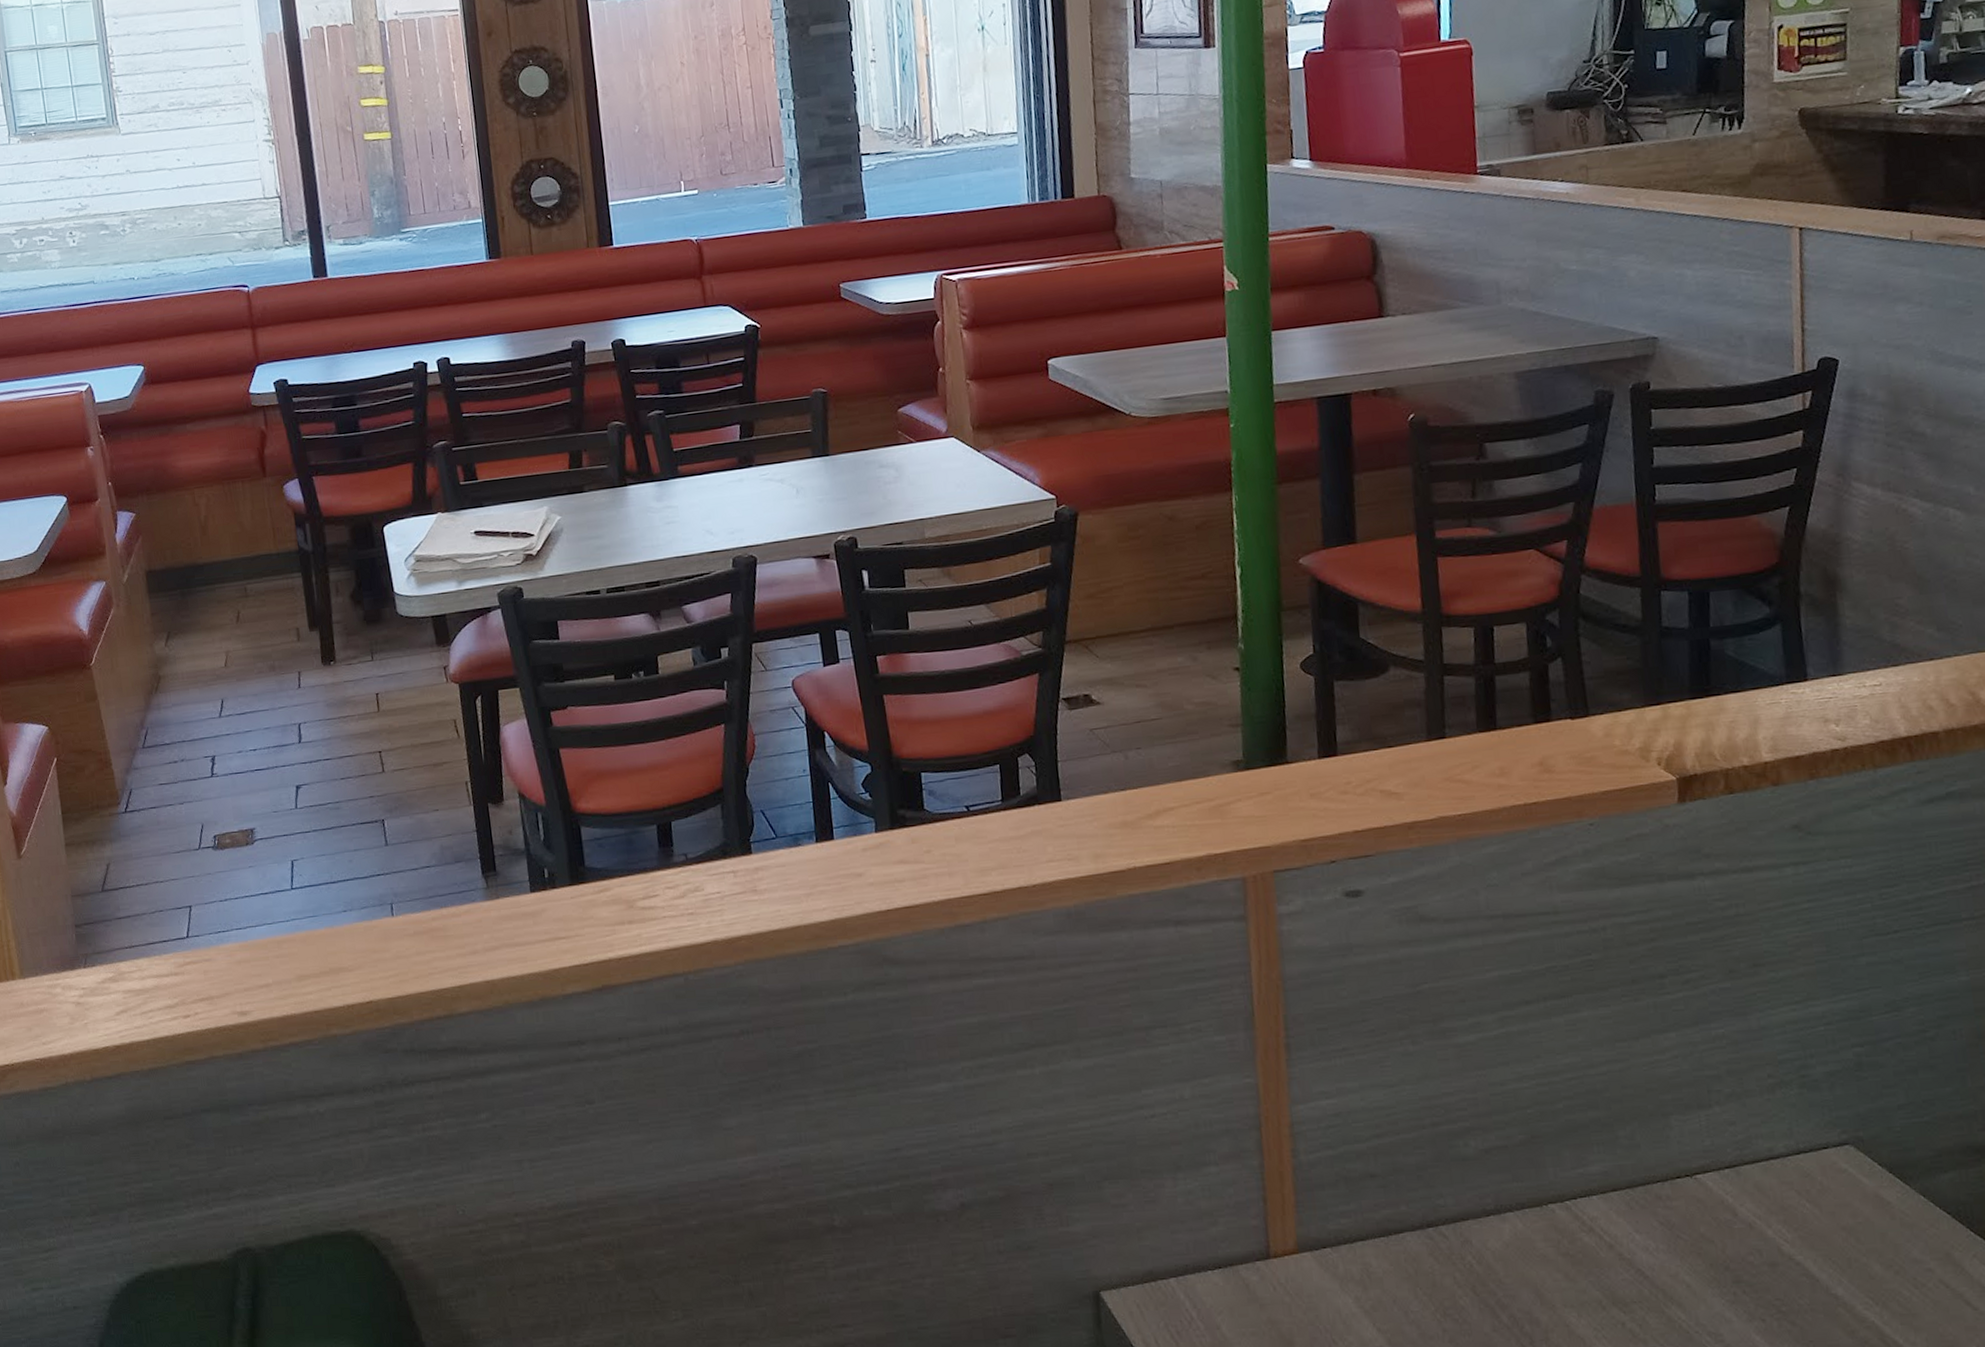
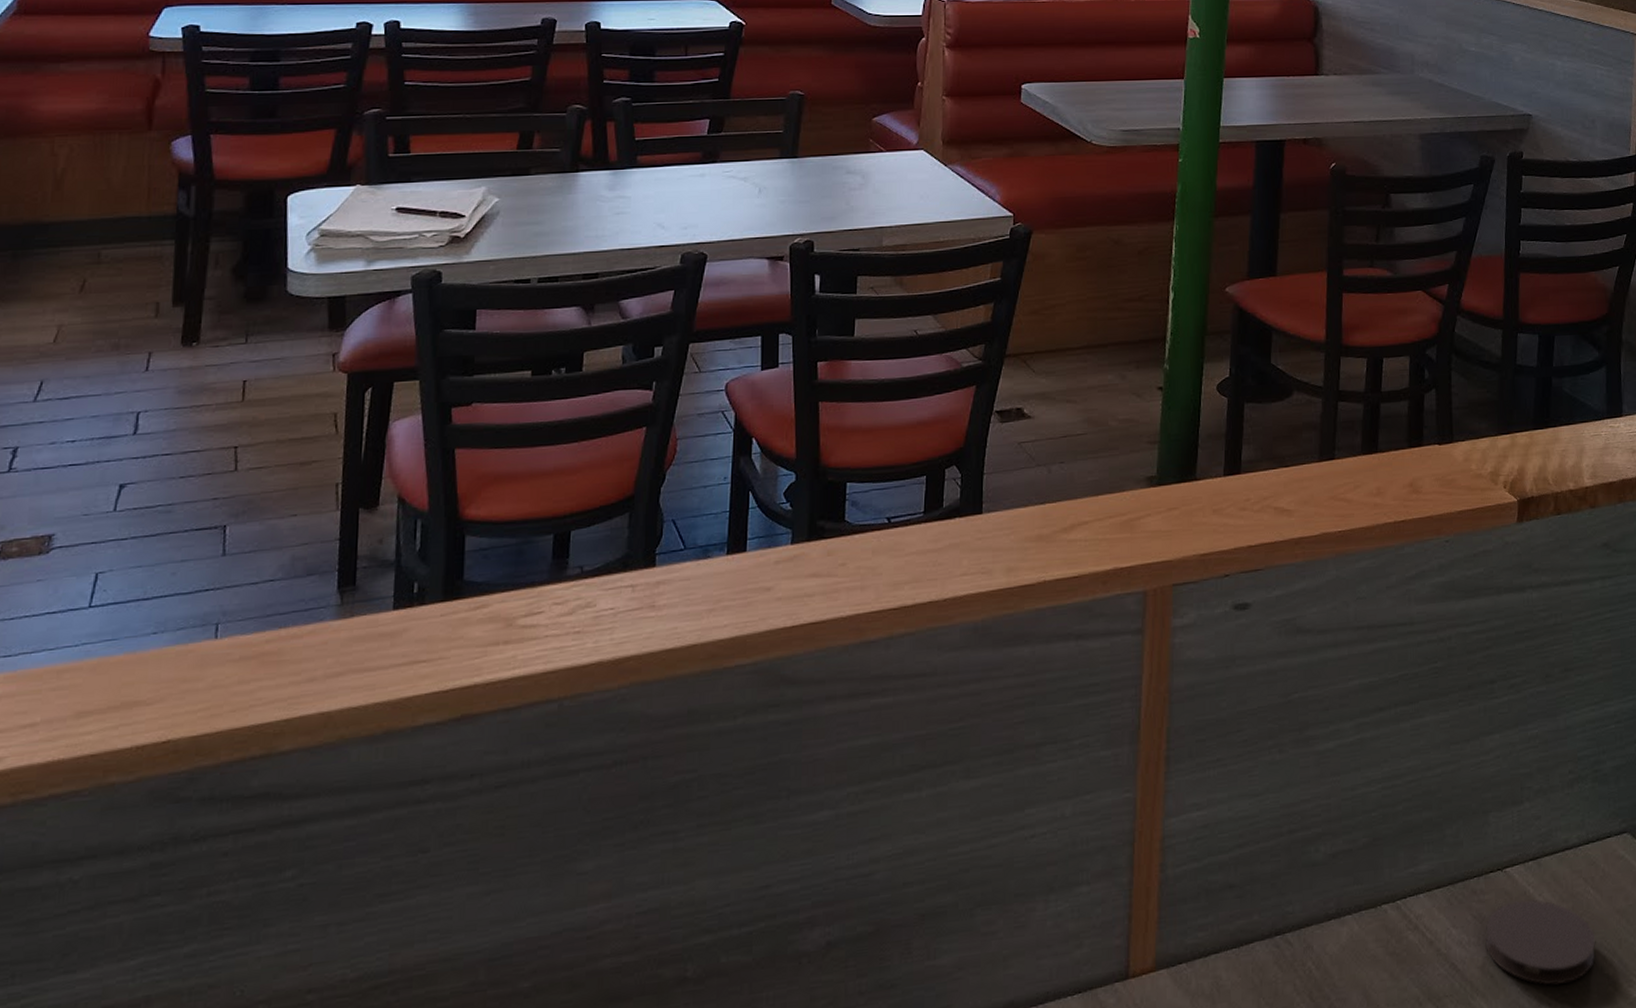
coaster: none [1676,1208,1818,1301] -> present [1485,899,1596,986]

